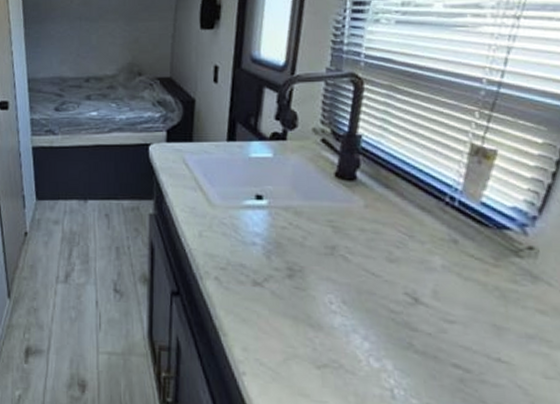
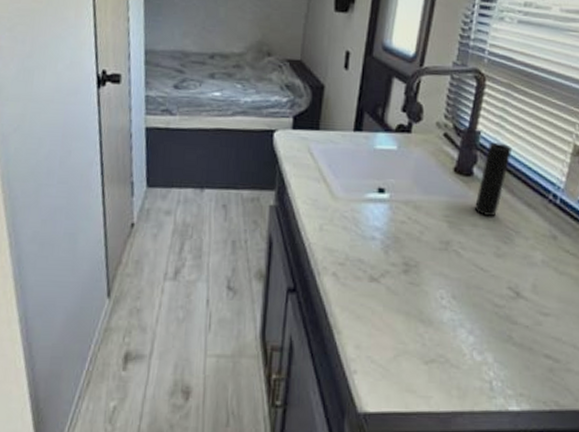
cup: none [359,145,399,221] -> present [474,142,513,217]

